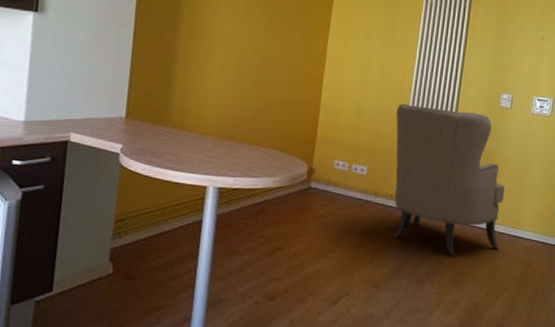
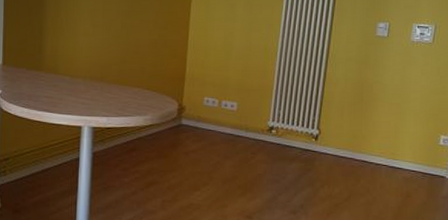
chair: present [393,103,505,256] -> none [265,38,382,188]

